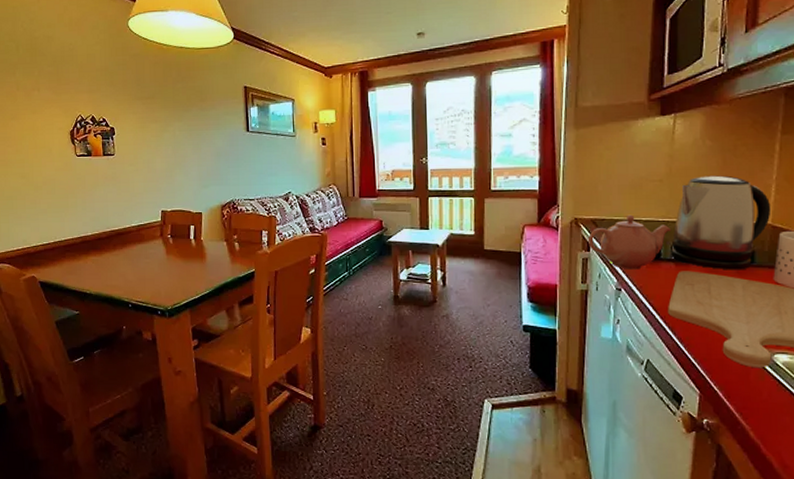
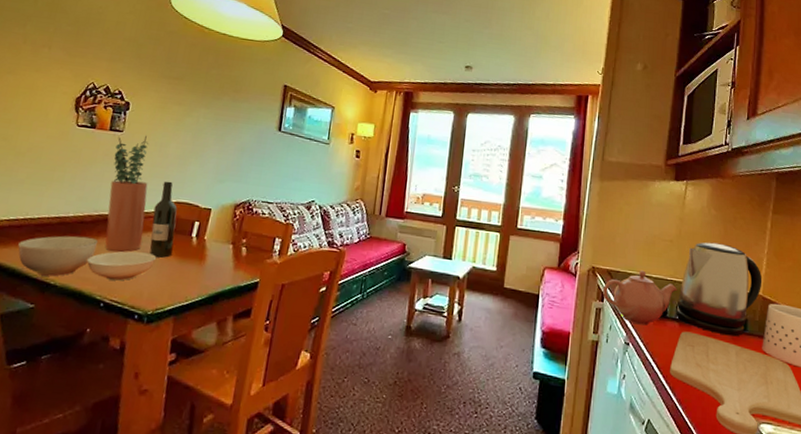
bowl: none [55,251,116,287] -> present [18,235,99,277]
bowl: none [110,258,165,284] -> present [86,251,157,281]
vase: none [111,155,151,261] -> present [104,135,149,252]
wine bottle: none [154,193,178,260] -> present [149,181,178,258]

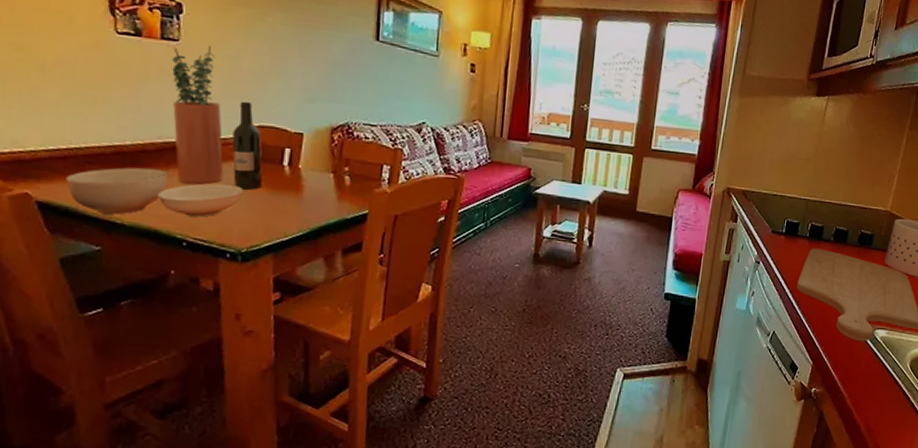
teapot: present [603,270,678,326] -> none [737,189,811,244]
kettle: present [676,242,763,337] -> none [807,159,892,251]

